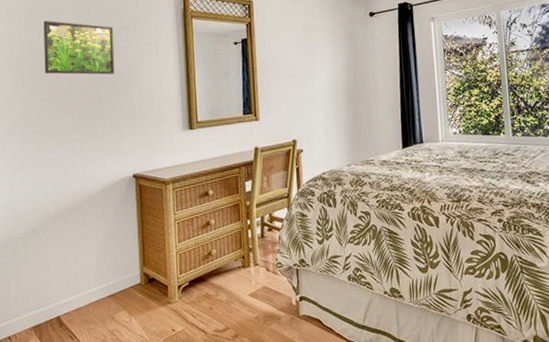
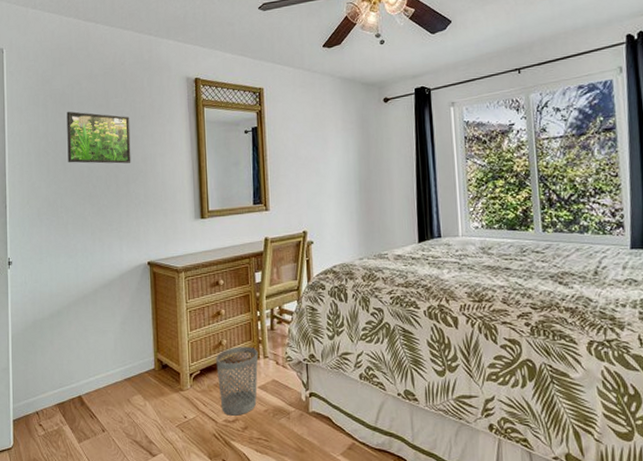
wastebasket: none [205,255,249,325] -> present [216,346,259,416]

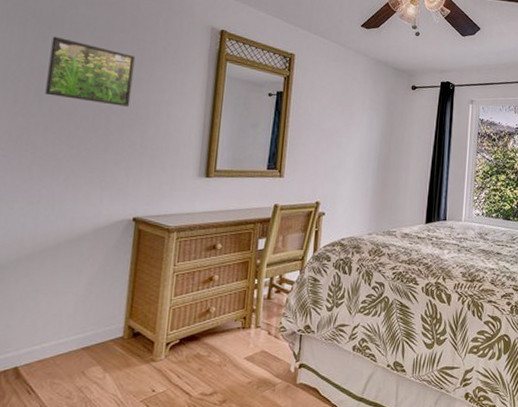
wastebasket: present [216,346,259,416] -> none [199,315,250,388]

